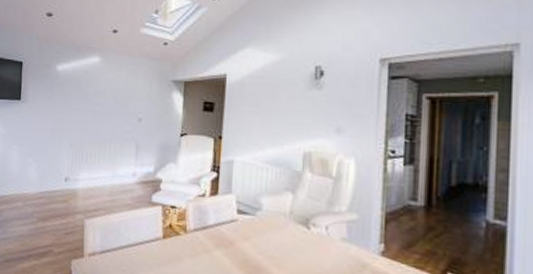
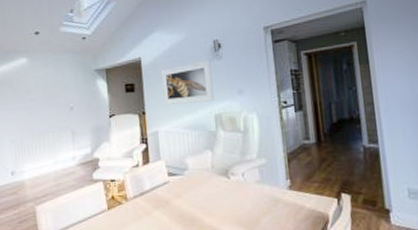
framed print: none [245,88,308,136] -> present [160,60,214,105]

